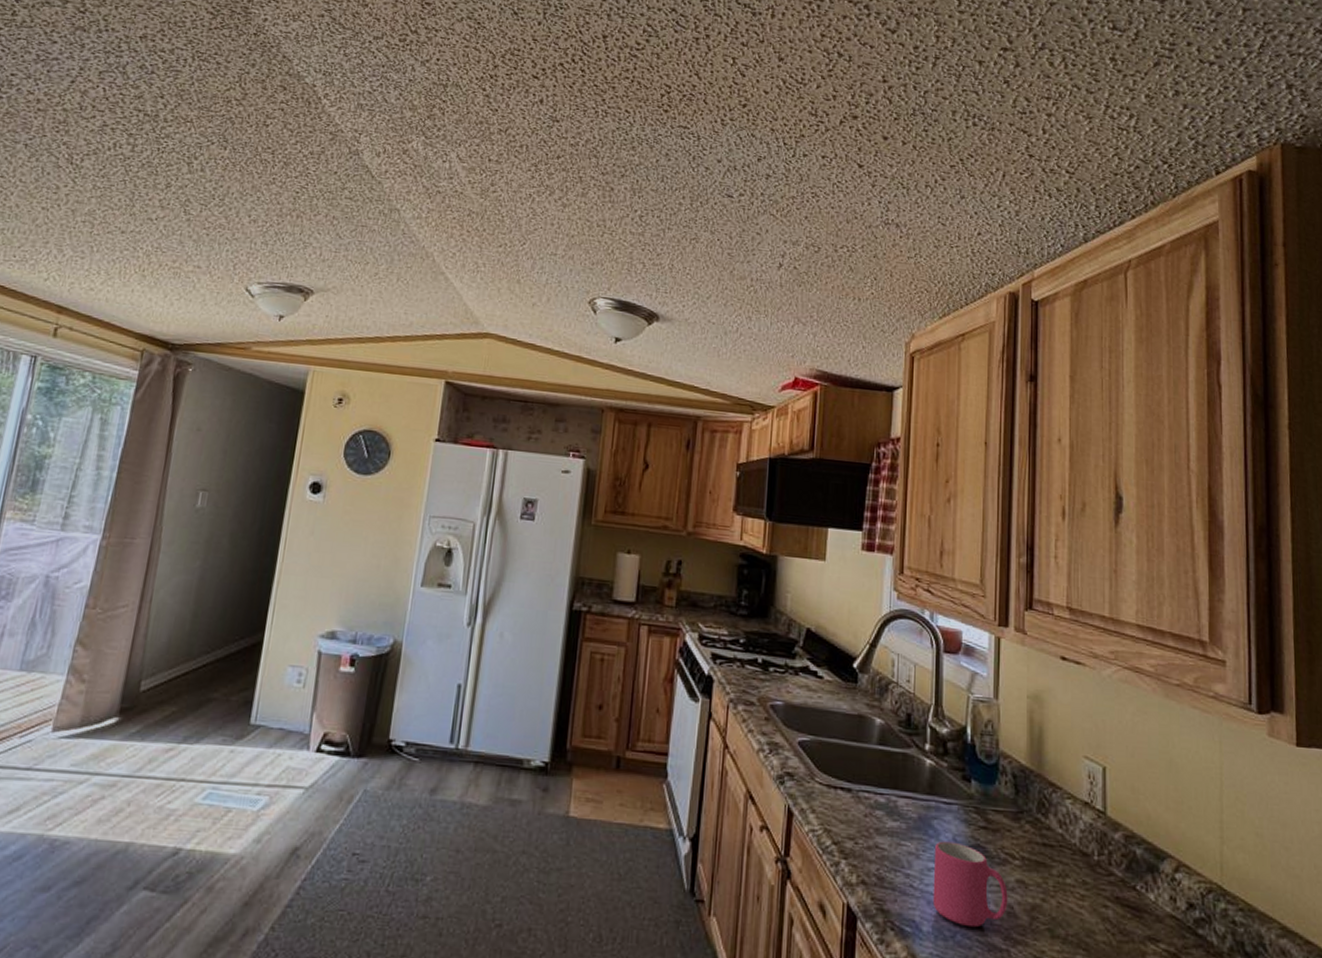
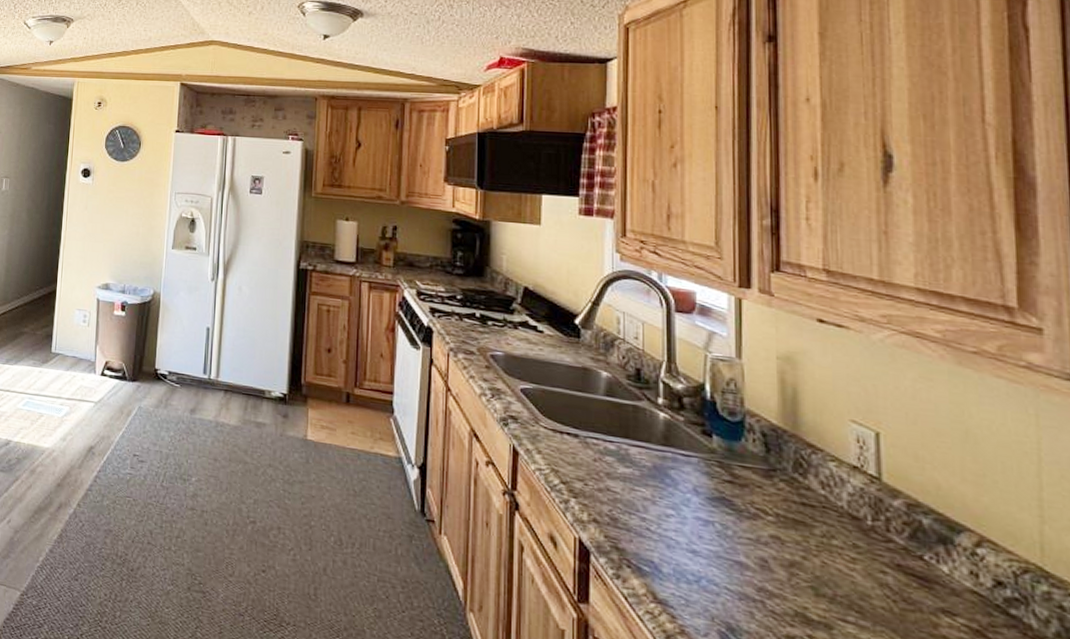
mug: present [932,841,1008,928] -> none [672,490,761,576]

